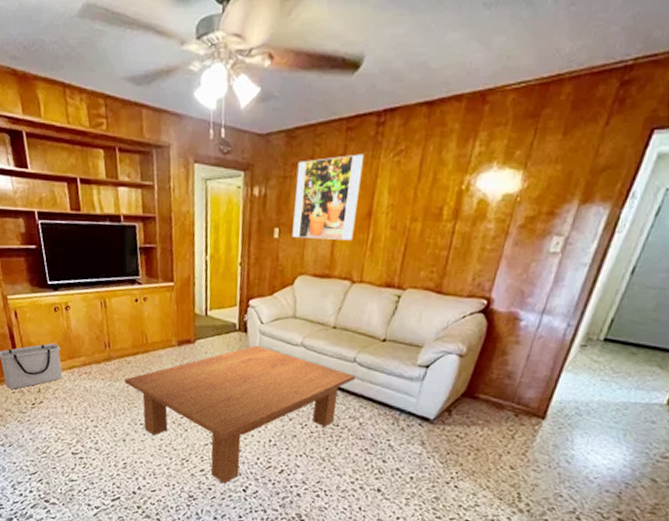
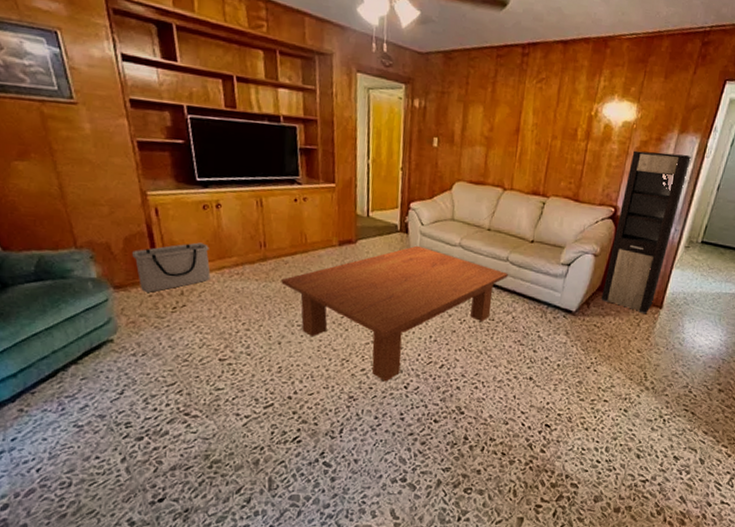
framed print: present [292,154,365,241] -> none [449,78,512,153]
cabinet: none [466,229,596,426] -> present [601,150,691,314]

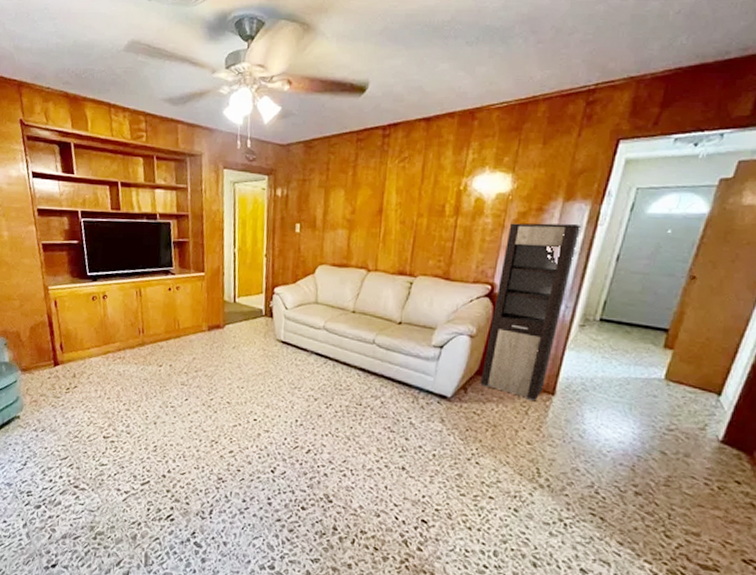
storage bin: present [132,242,211,292] -> none [36,330,98,375]
coffee table: present [281,245,508,382] -> none [157,329,375,465]

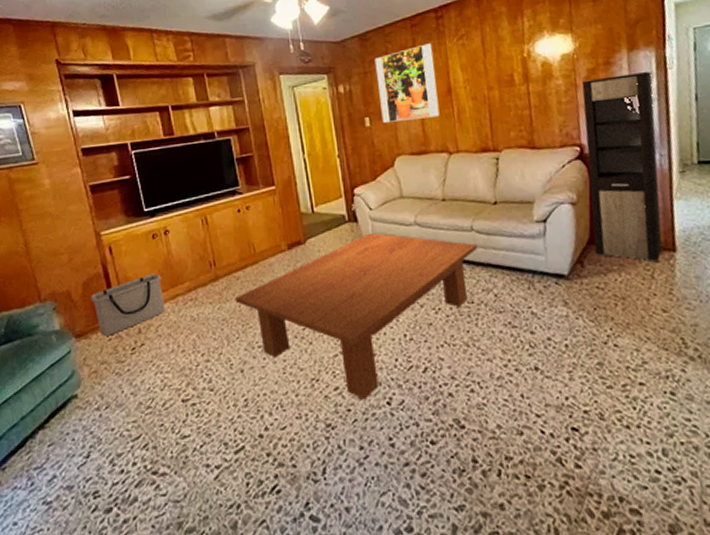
storage bin: none [36,330,98,375] -> present [91,273,165,336]
coffee table: none [157,329,375,465] -> present [235,232,477,400]
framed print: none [312,160,374,234] -> present [374,43,440,123]

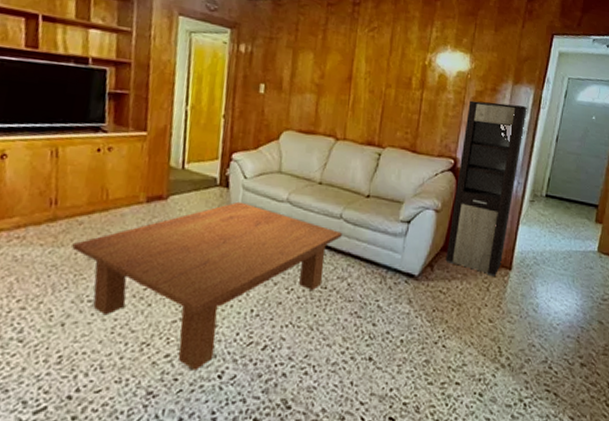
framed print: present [374,43,440,123] -> none [277,26,344,101]

